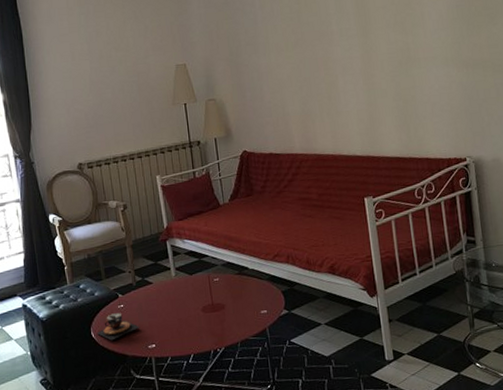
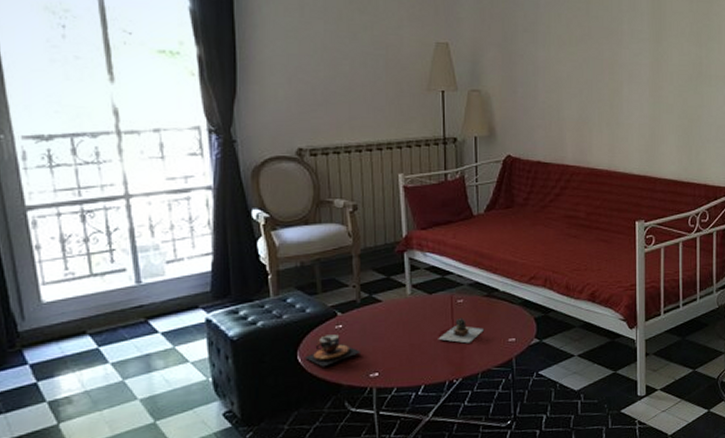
teapot: none [201,294,239,317] -> present [438,317,484,344]

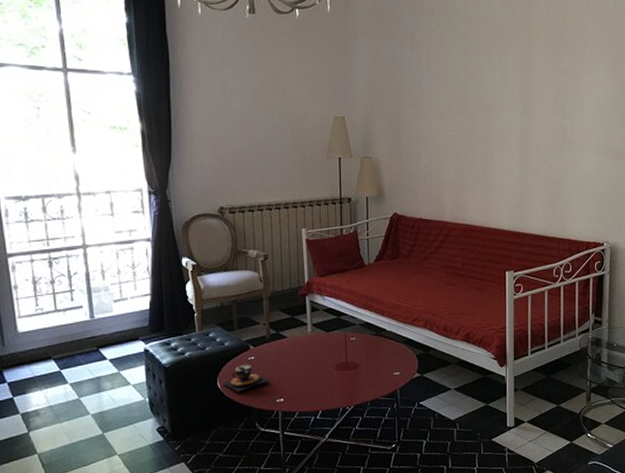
teapot: present [438,317,484,344] -> none [334,353,373,376]

